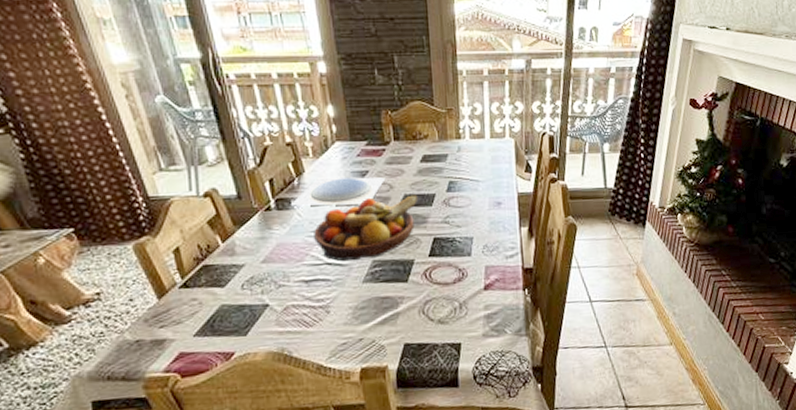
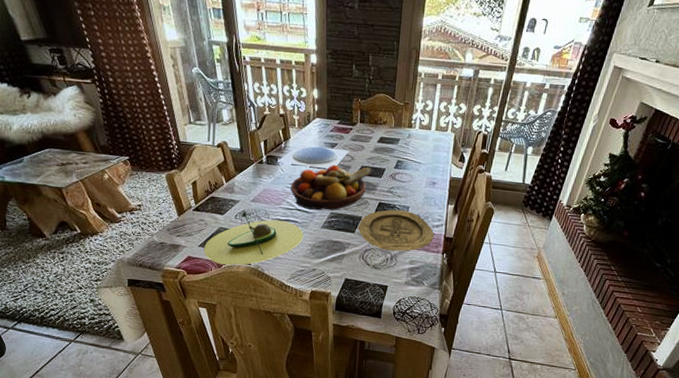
avocado: none [202,277,341,356] -> present [204,211,304,266]
plate: none [411,242,509,298] -> present [358,209,434,252]

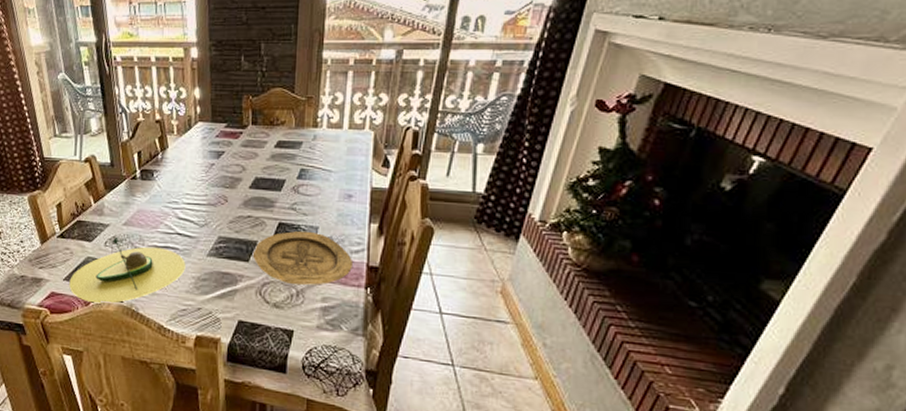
plate: present [277,144,350,169] -> none [153,154,240,183]
fruit bowl: present [291,164,372,211] -> none [169,177,269,235]

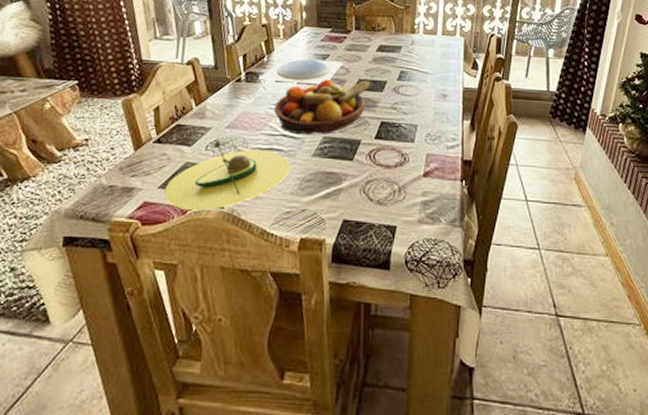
plate: none [153,154,240,183] -> present [259,57,344,85]
fruit bowl: none [169,177,269,235] -> present [274,79,371,135]
plate: present [253,230,352,285] -> none [357,129,449,182]

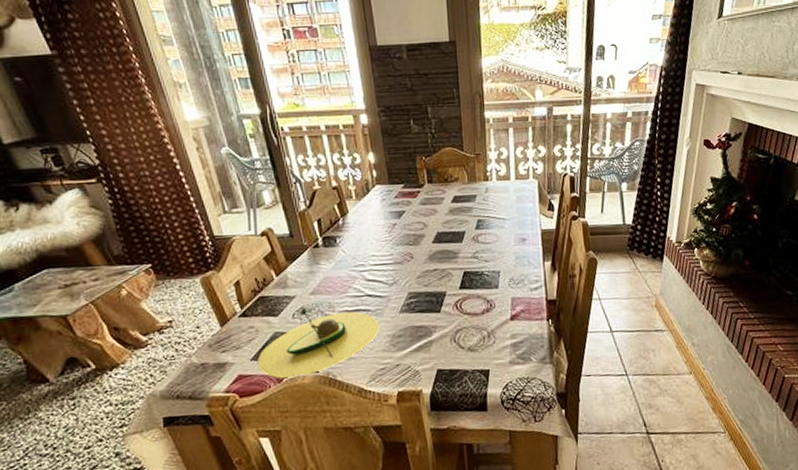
plate: present [259,57,344,85] -> none [336,216,420,244]
fruit bowl: present [274,79,371,135] -> none [356,232,450,293]

